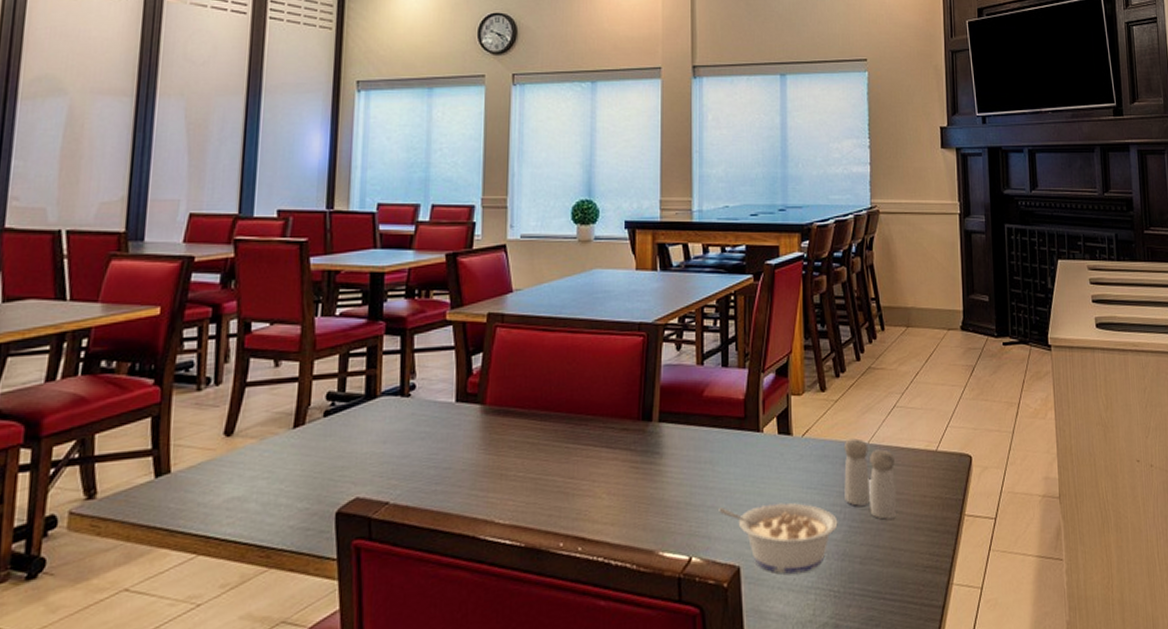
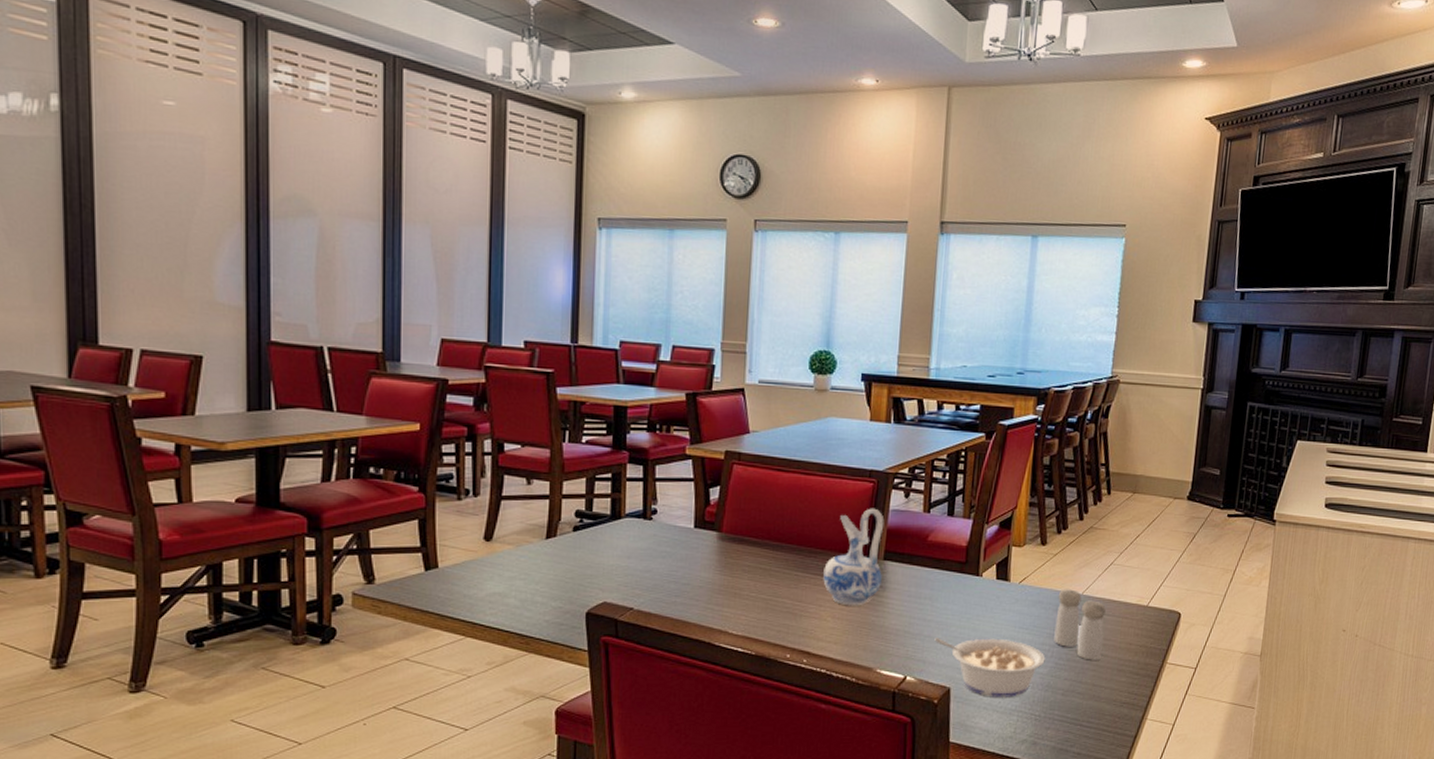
ceramic pitcher: none [596,364,658,479] -> present [823,508,885,606]

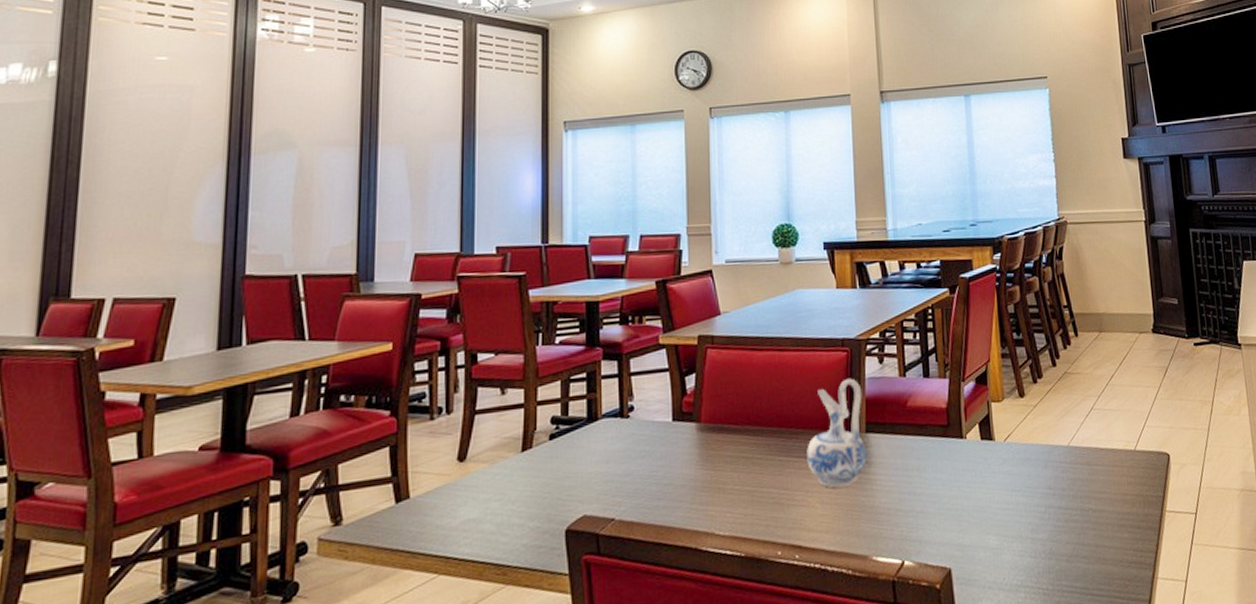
legume: present [934,638,1045,697] -> none [928,505,1043,574]
salt and pepper shaker: present [1054,589,1106,660] -> none [1044,441,1100,518]

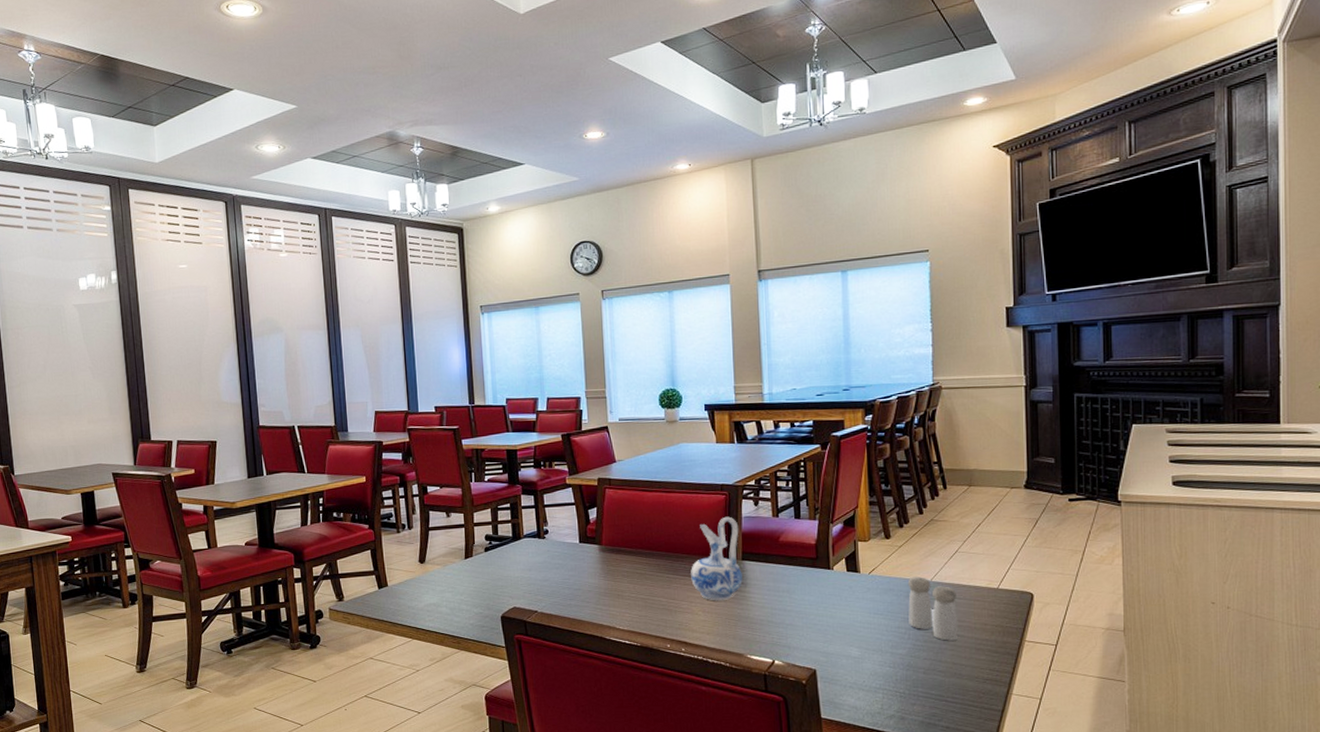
salt and pepper shaker: none [1044,441,1100,518] -> present [907,577,959,641]

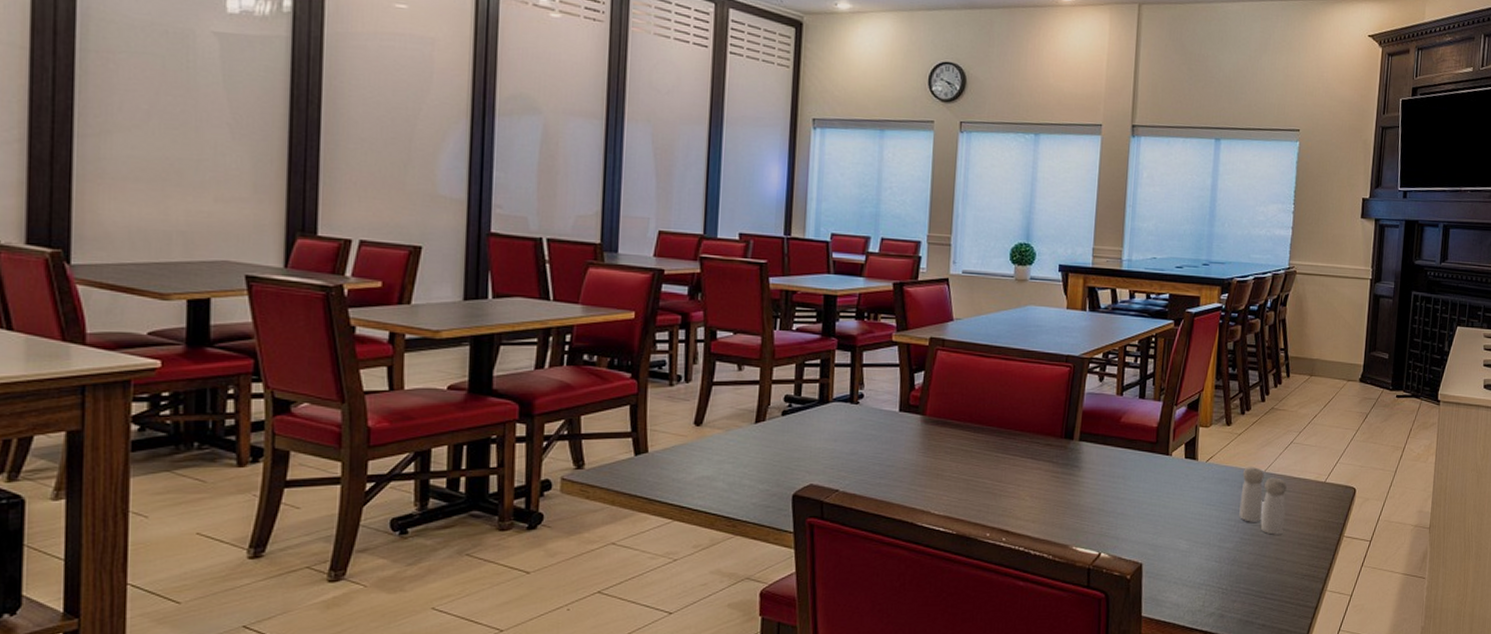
ceramic pitcher: present [691,516,743,601] -> none [1022,391,1080,486]

